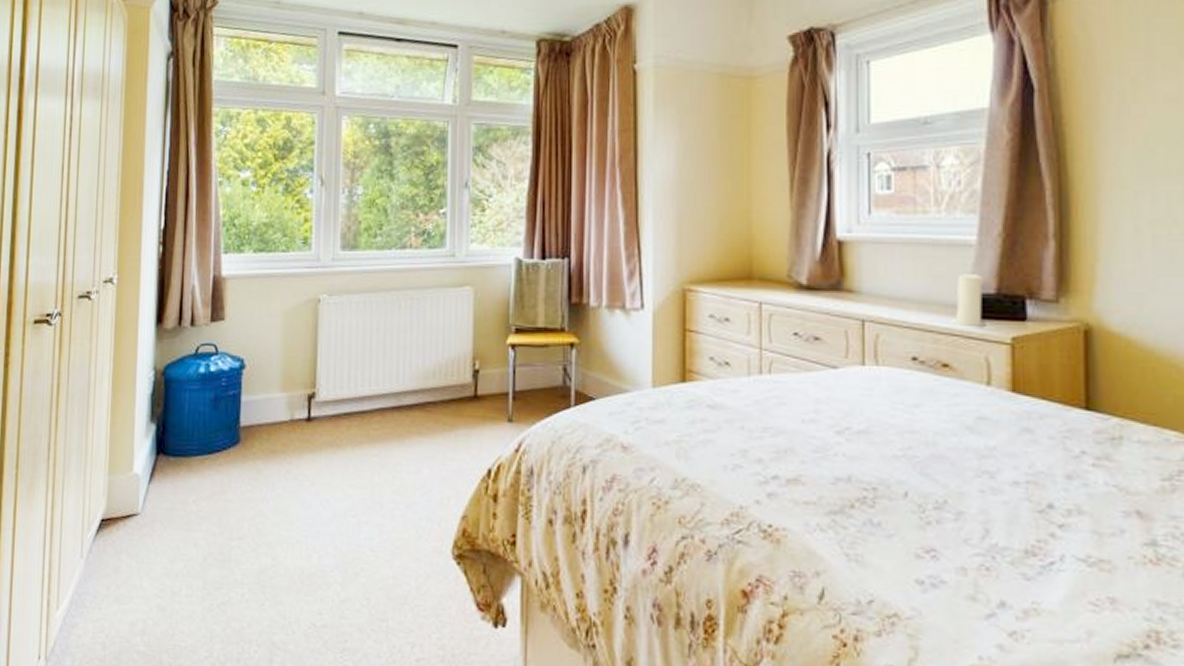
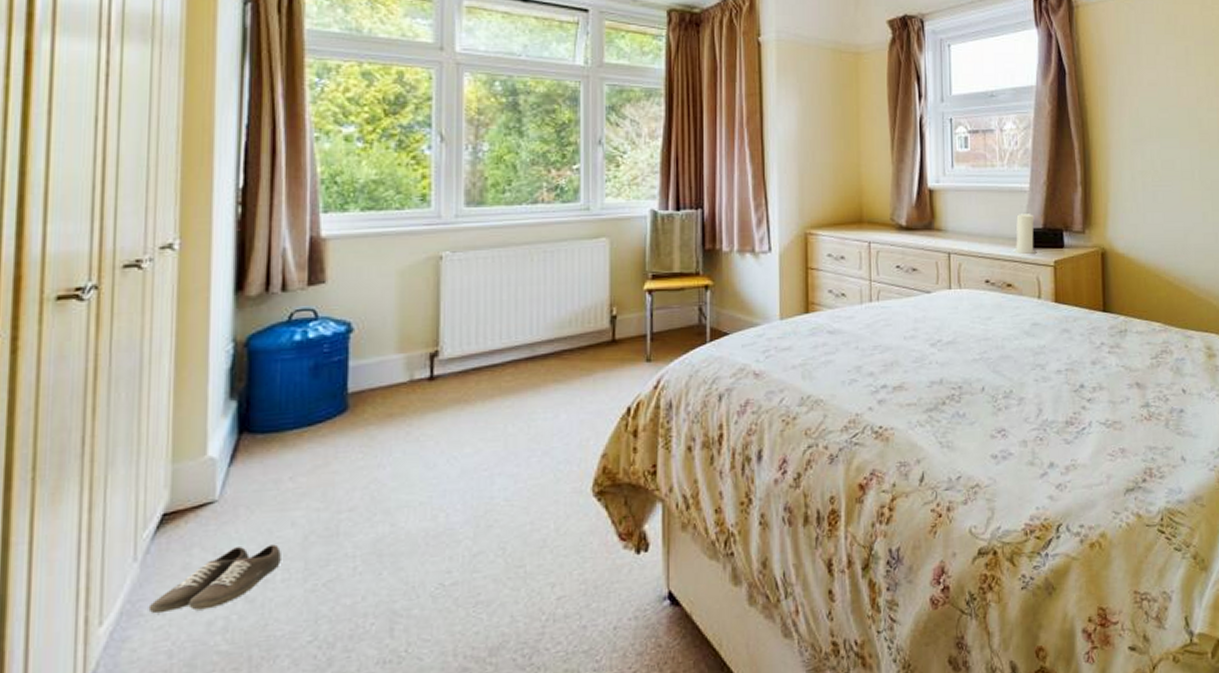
shoe: none [90,558,186,611] -> present [148,544,281,614]

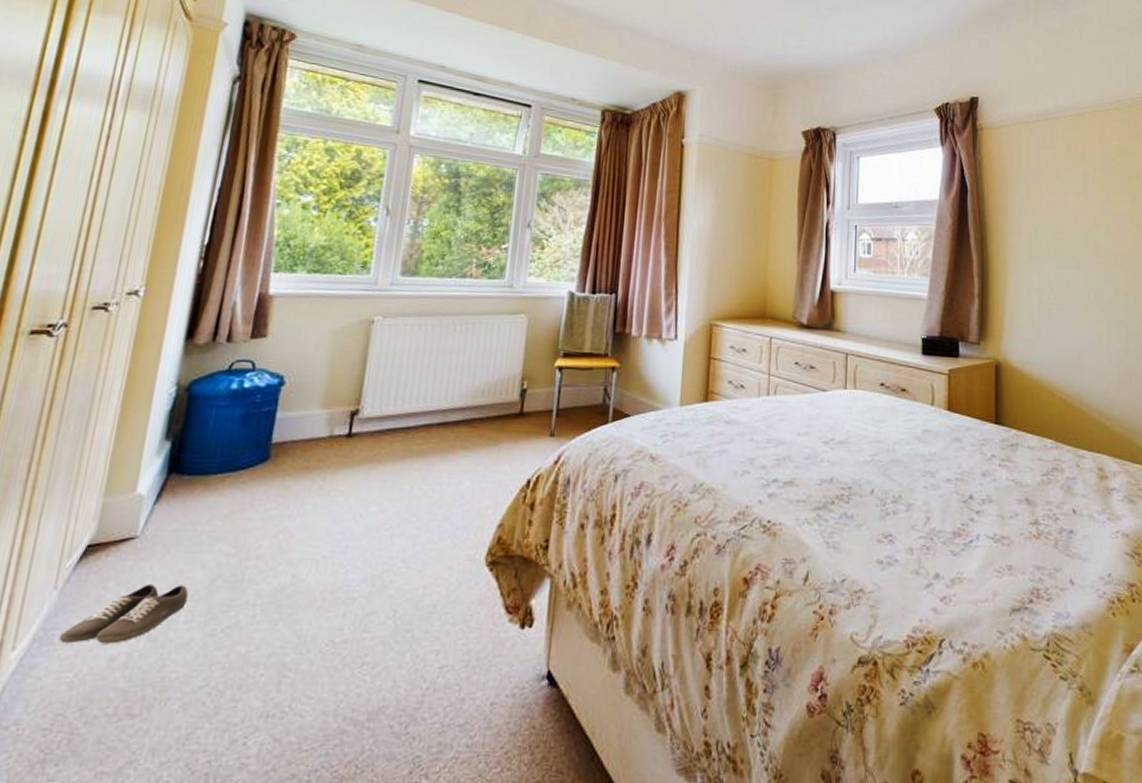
candle: present [1013,214,1036,255] -> none [909,321,931,362]

